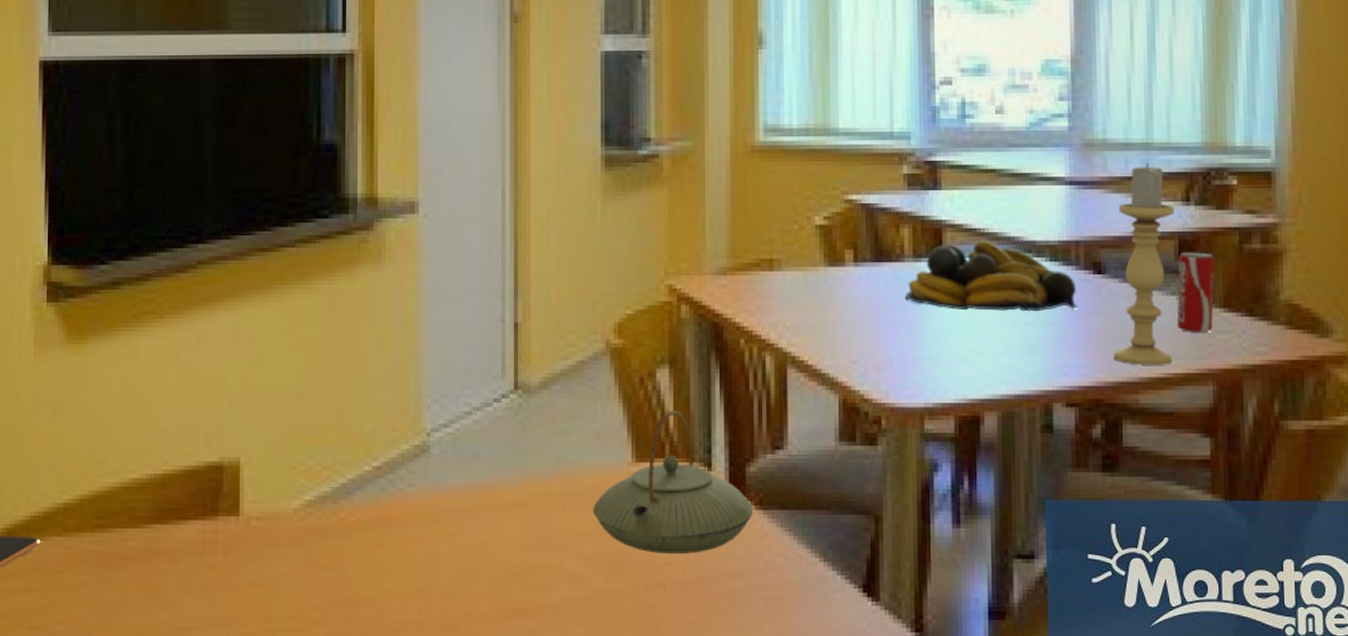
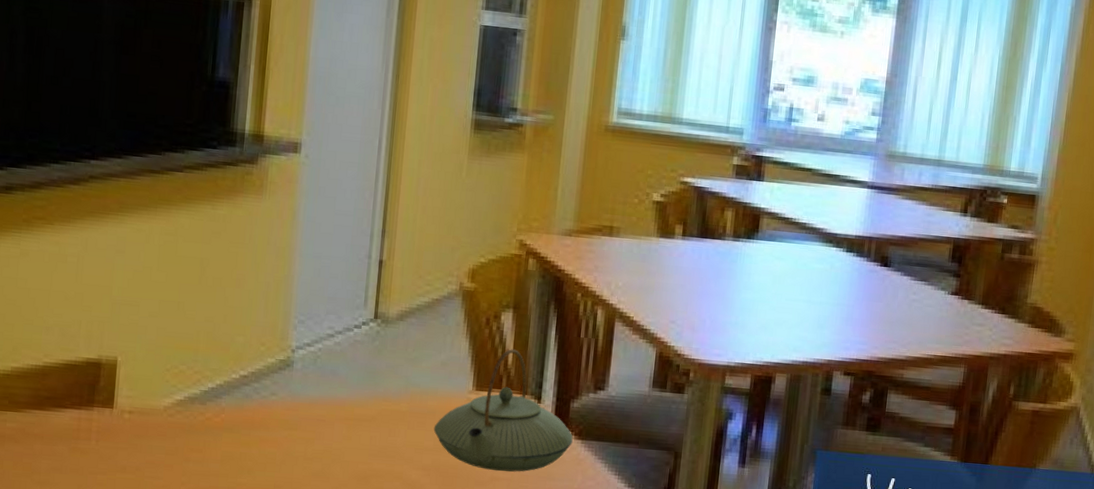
fruit bowl: present [905,240,1078,312] -> none [722,228,865,294]
candle holder: present [1113,163,1175,365] -> none [887,177,954,348]
beverage can: present [1176,252,1215,333] -> none [942,255,980,324]

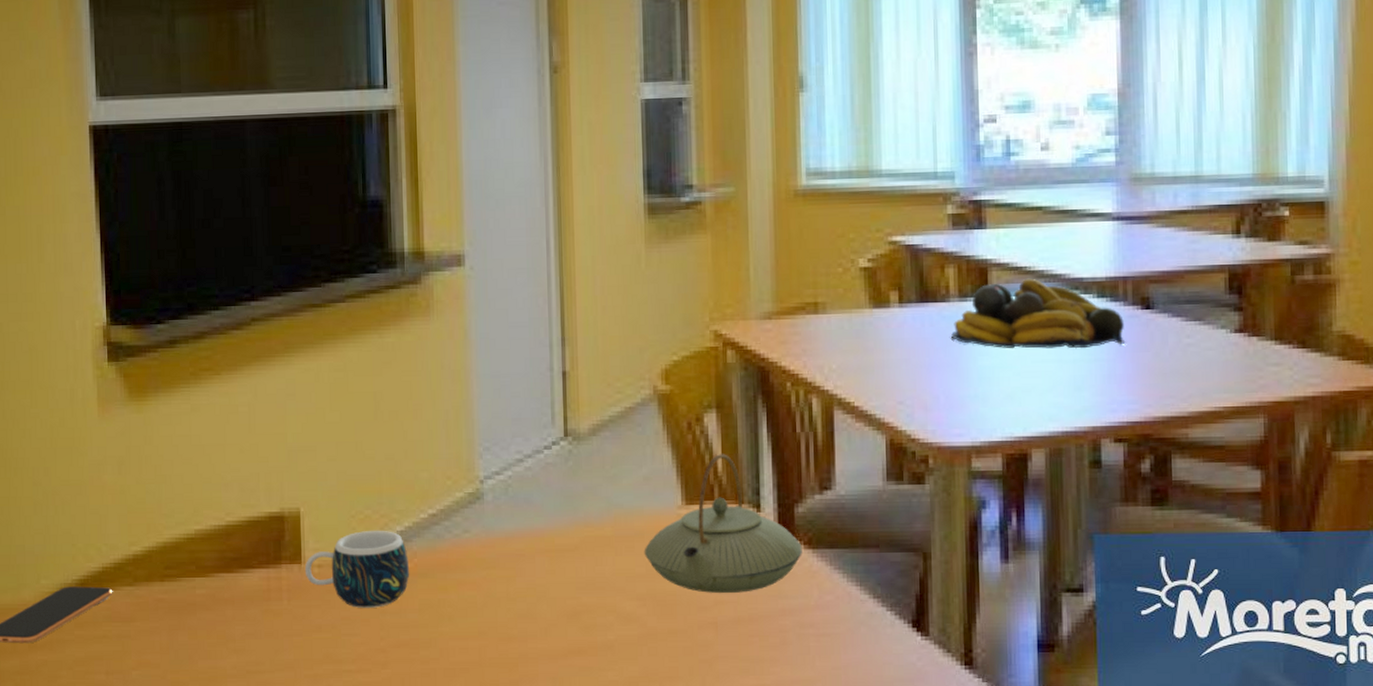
mug: none [115,384,217,455] -> present [304,530,410,608]
fruit bowl: none [722,228,865,294] -> present [951,278,1126,349]

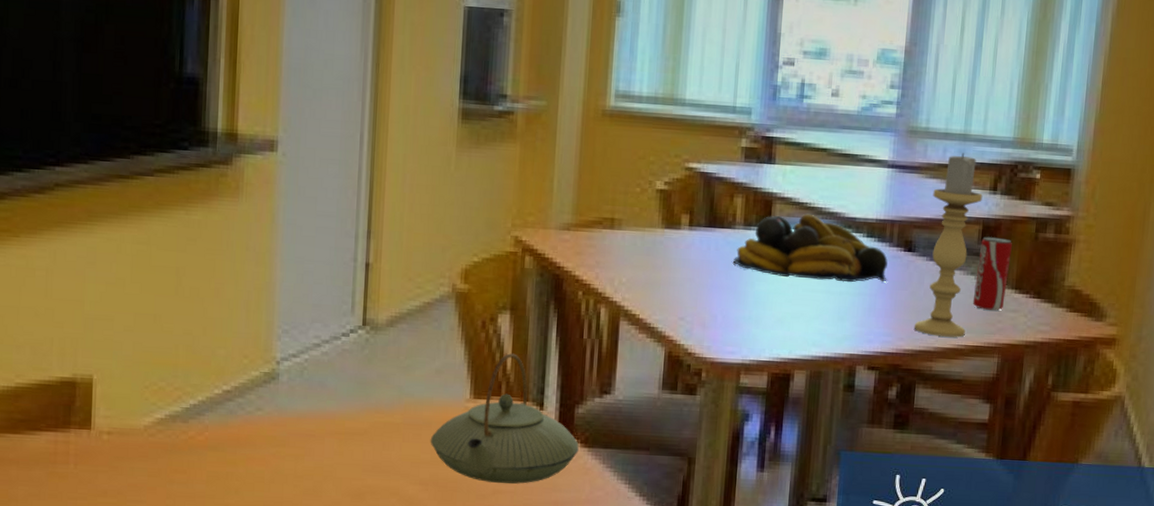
mug: present [304,530,410,608] -> none [93,402,200,477]
candle holder: none [1162,196,1225,400] -> present [914,153,983,338]
beverage can: none [1226,284,1266,366] -> present [972,236,1012,311]

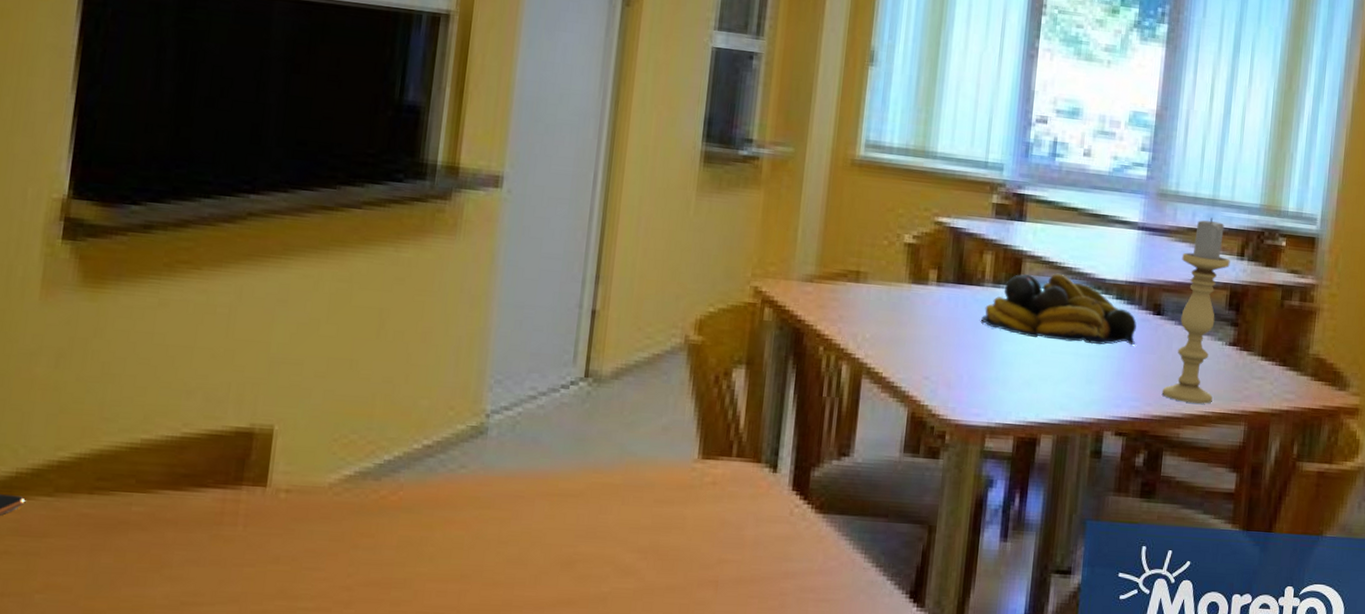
teapot: present [430,353,579,484] -> none [652,410,814,553]
beverage can: present [972,236,1012,311] -> none [1220,302,1259,377]

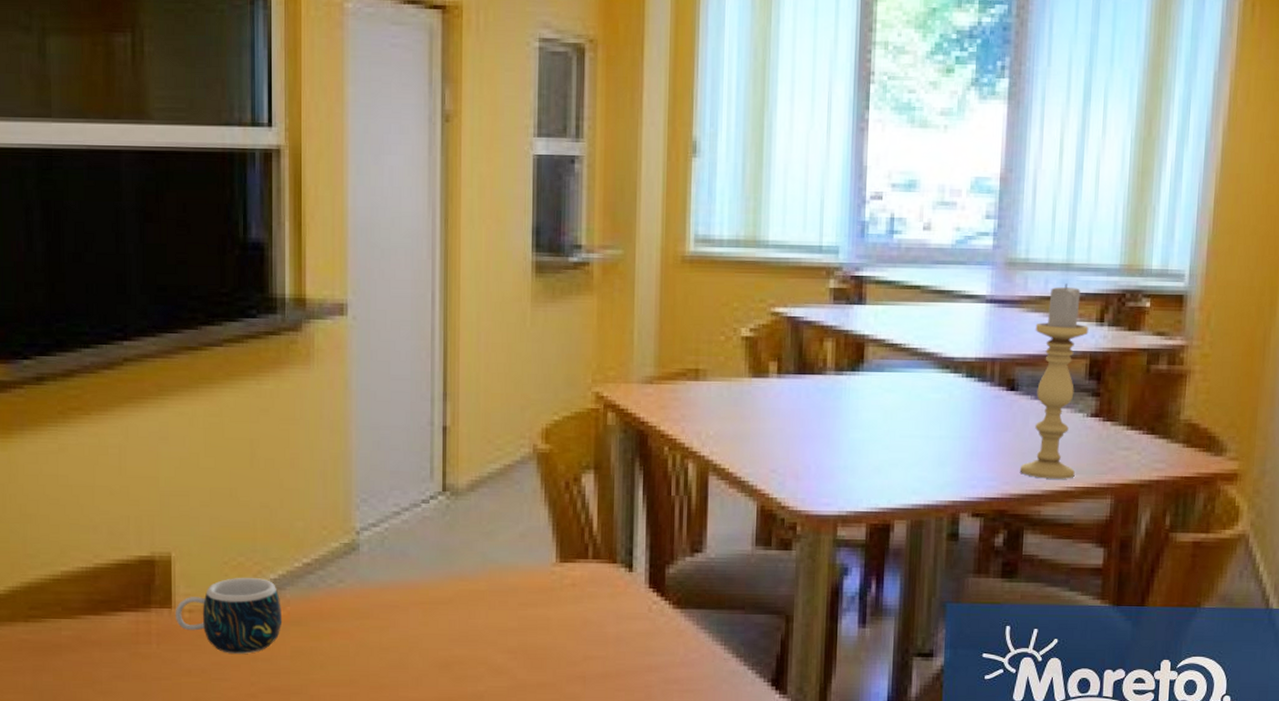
mug: none [269,457,393,541] -> present [175,577,283,654]
fruit bowl: present [981,273,1137,346] -> none [826,355,989,426]

